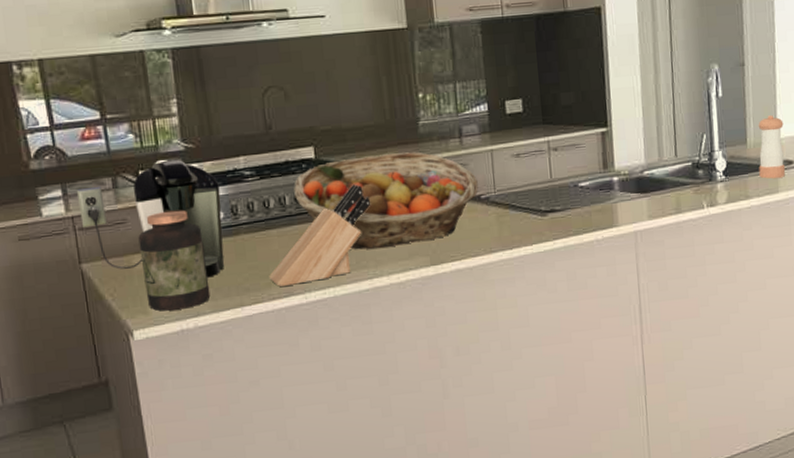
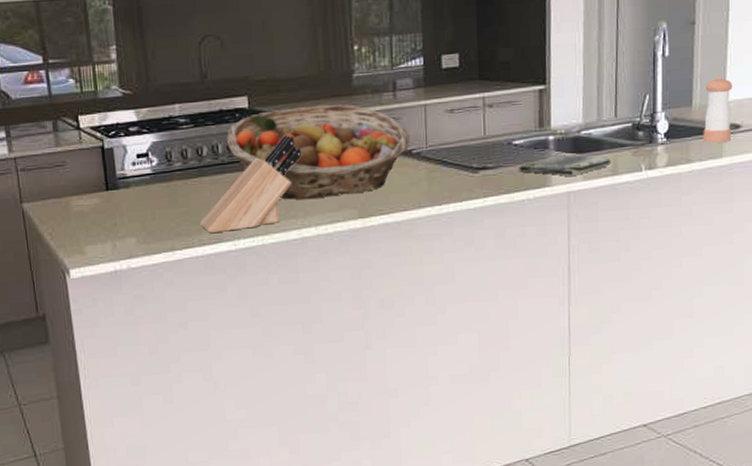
coffee maker: present [76,157,225,278] -> none [19,103,158,222]
jar: present [138,210,211,311] -> none [76,154,143,252]
dish towel: none [585,195,675,217] -> present [517,155,612,177]

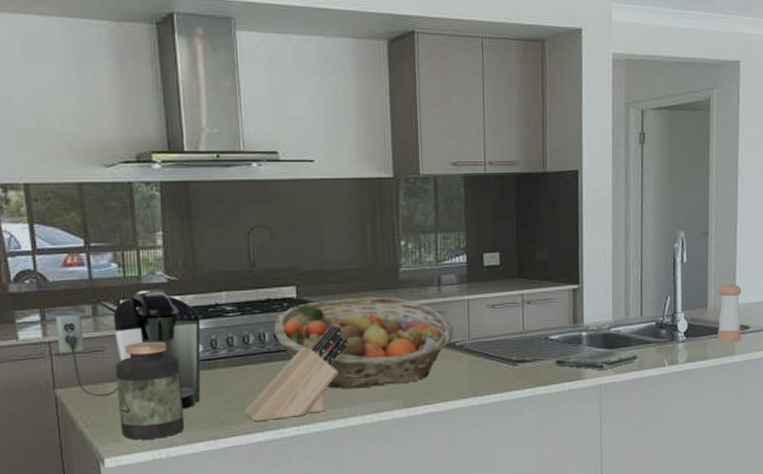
coffee maker: none [19,103,158,222] -> present [55,289,201,409]
jar: none [76,154,143,252] -> present [115,341,185,440]

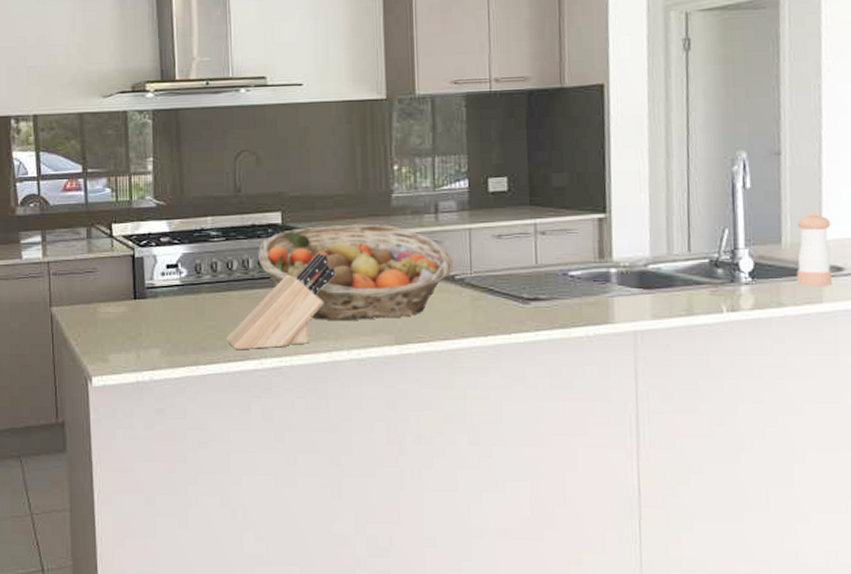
coffee maker: present [55,289,201,409] -> none [54,214,186,333]
jar: present [115,341,185,440] -> none [105,264,168,361]
dish towel: present [554,350,638,371] -> none [574,290,686,315]

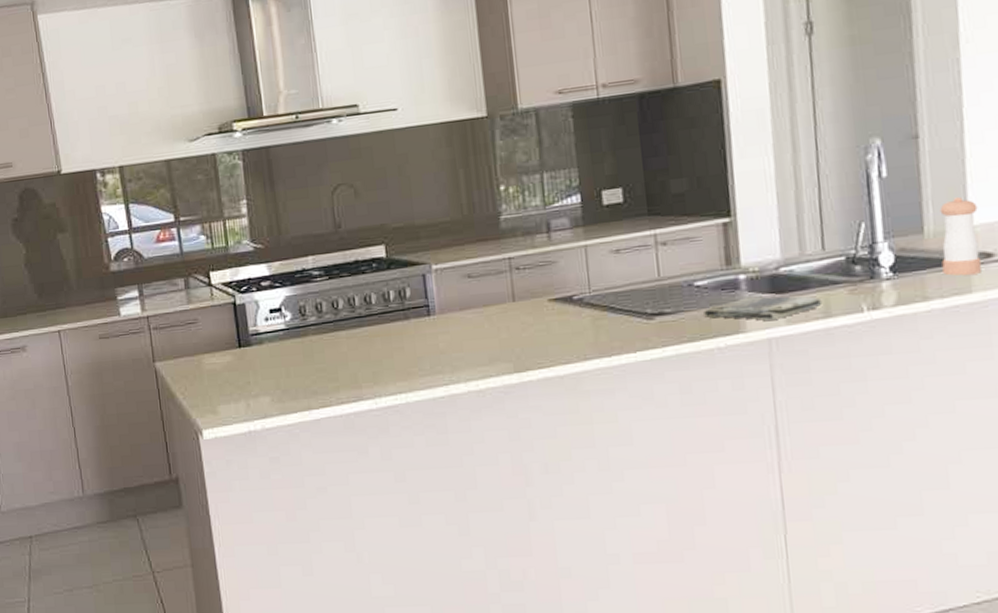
knife block: present [226,252,336,350] -> none [337,283,447,392]
fruit basket: present [258,224,453,320] -> none [363,249,570,354]
dish towel: none [574,290,686,315] -> present [702,296,822,321]

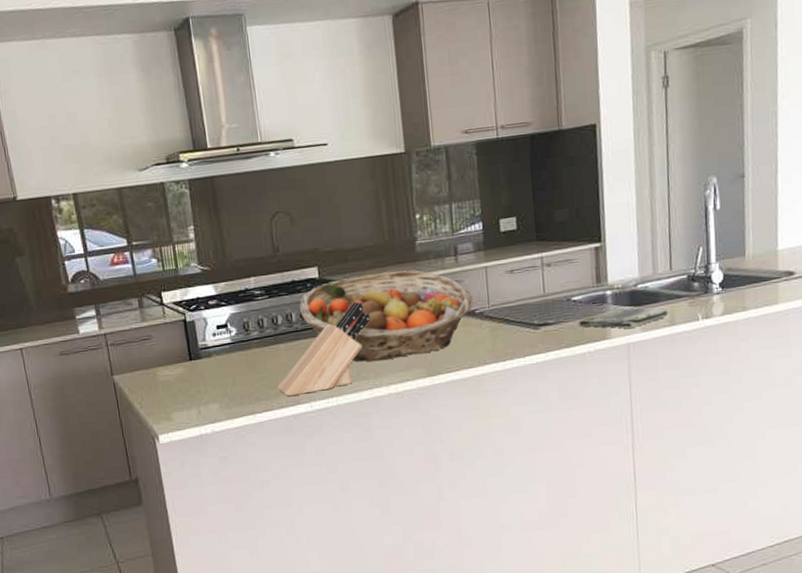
knife block: none [337,283,447,392] -> present [278,300,371,397]
fruit basket: none [363,249,570,354] -> present [299,270,473,362]
pepper shaker: present [939,197,982,276] -> none [757,226,786,290]

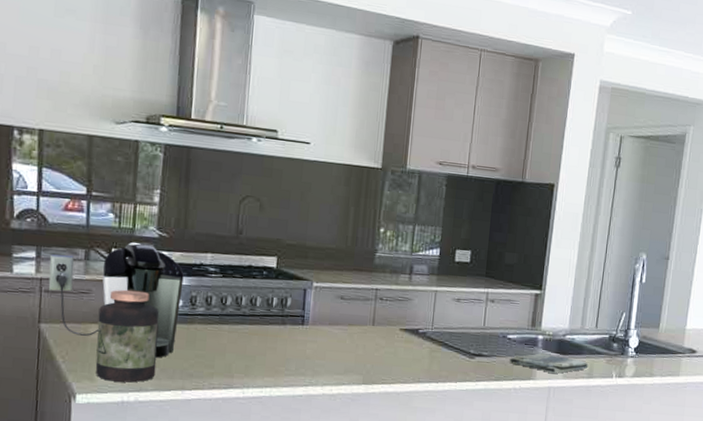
coffee maker: none [107,279,238,388] -> present [48,242,184,358]
jar: none [162,327,226,418] -> present [95,289,159,383]
knife block: present [278,300,371,397] -> none [213,297,320,379]
fruit basket: present [299,270,473,362] -> none [251,273,419,361]

